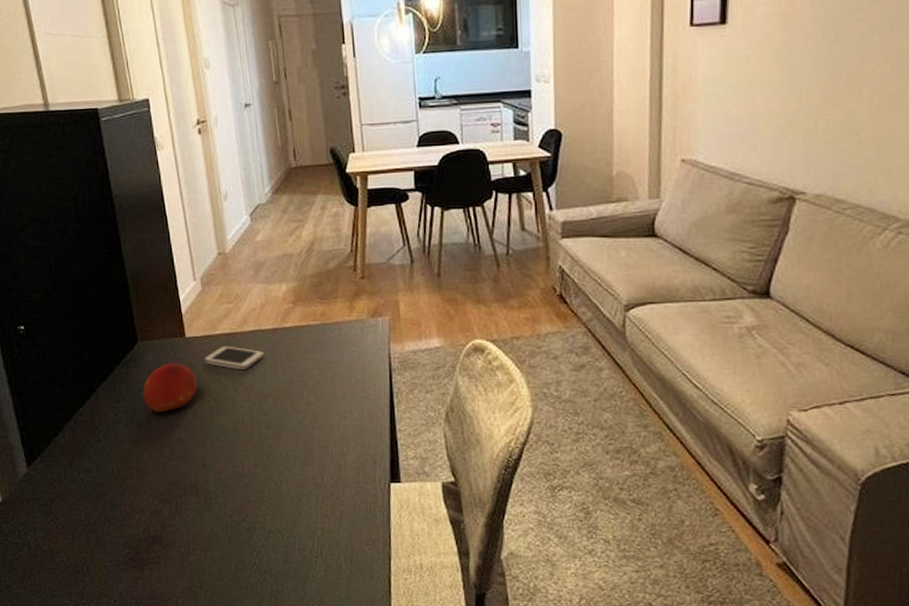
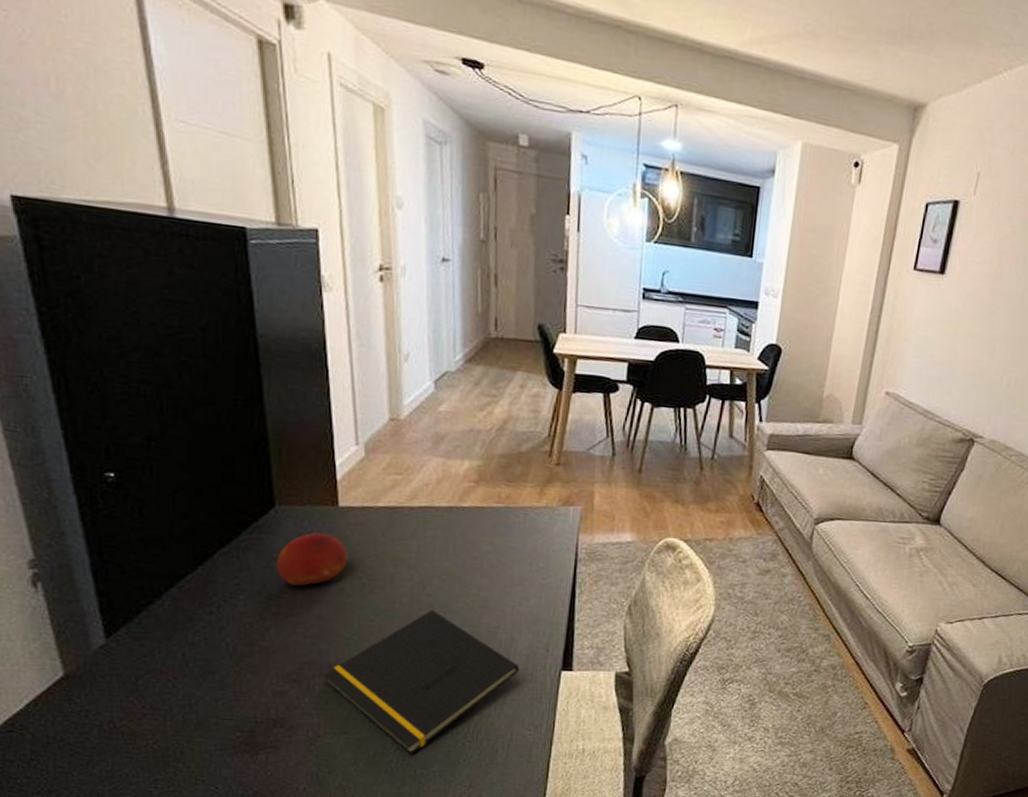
notepad: none [188,428,352,570] -> present [323,610,520,754]
smartphone: present [205,346,264,370] -> none [360,519,434,548]

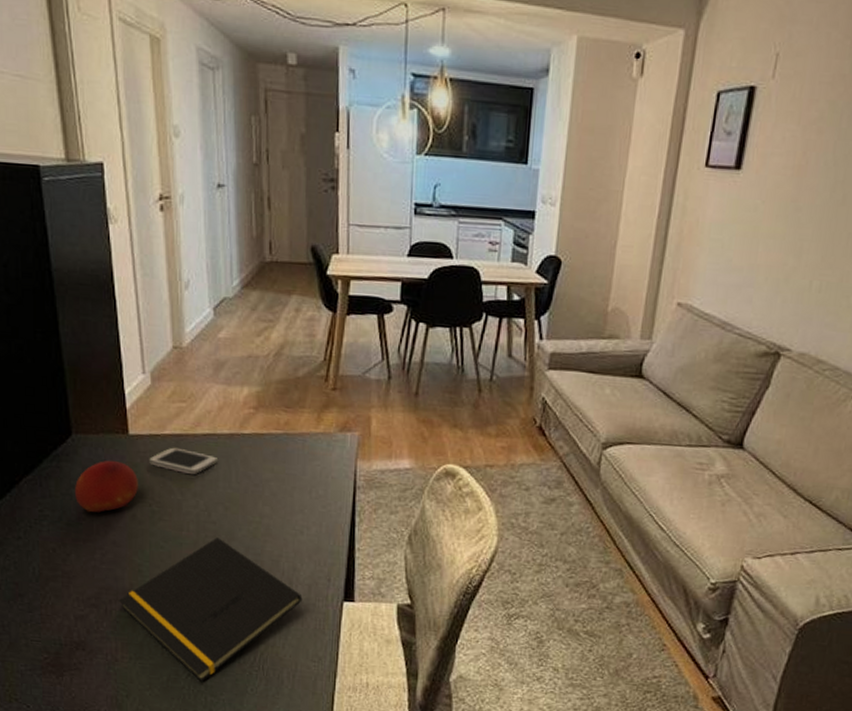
smartphone: none [360,519,434,548] -> present [149,447,217,475]

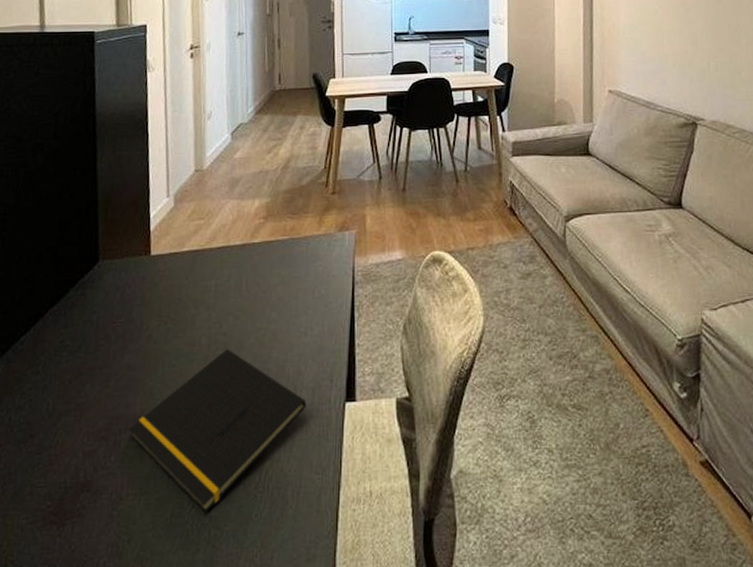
fruit: present [74,460,138,513] -> none [95,282,156,338]
smartphone: present [149,447,217,475] -> none [168,263,230,288]

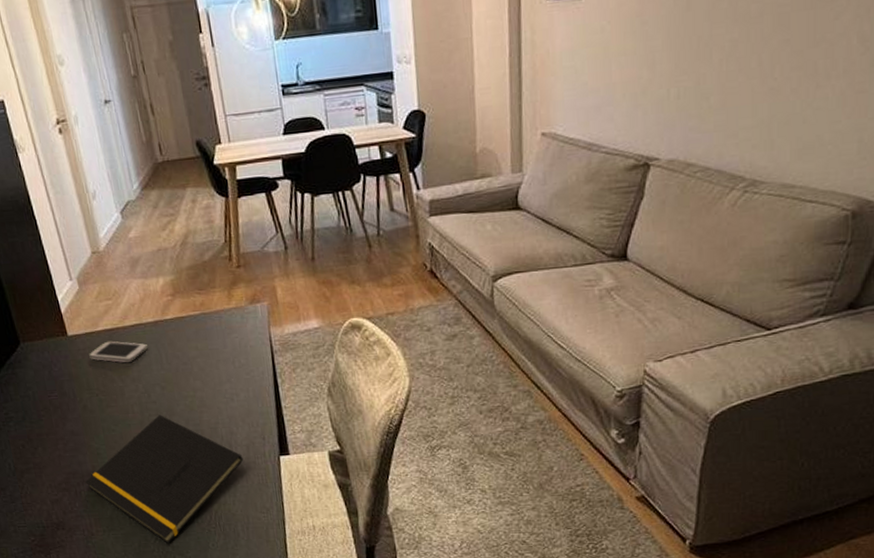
smartphone: none [168,263,230,288] -> present [89,341,148,363]

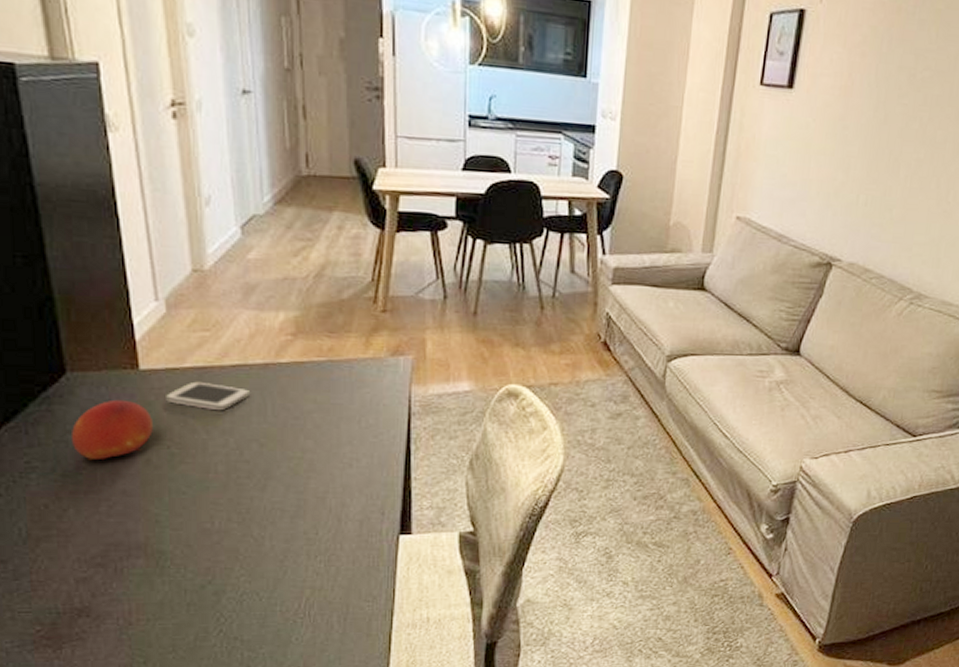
fruit: none [30,360,85,410] -> present [70,399,153,461]
notepad: present [85,415,244,543] -> none [132,478,353,636]

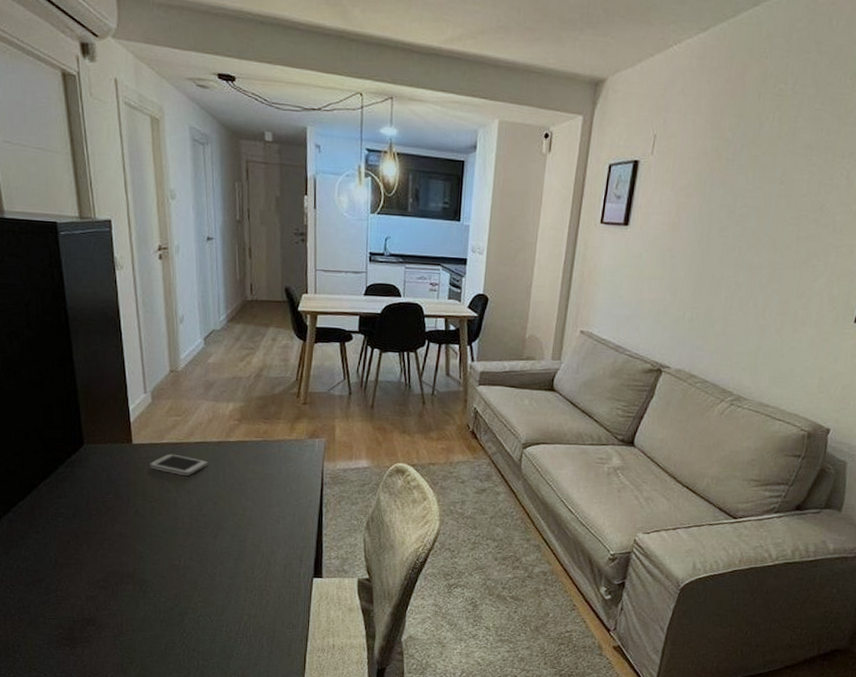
fruit: present [70,399,153,461] -> none [85,465,140,510]

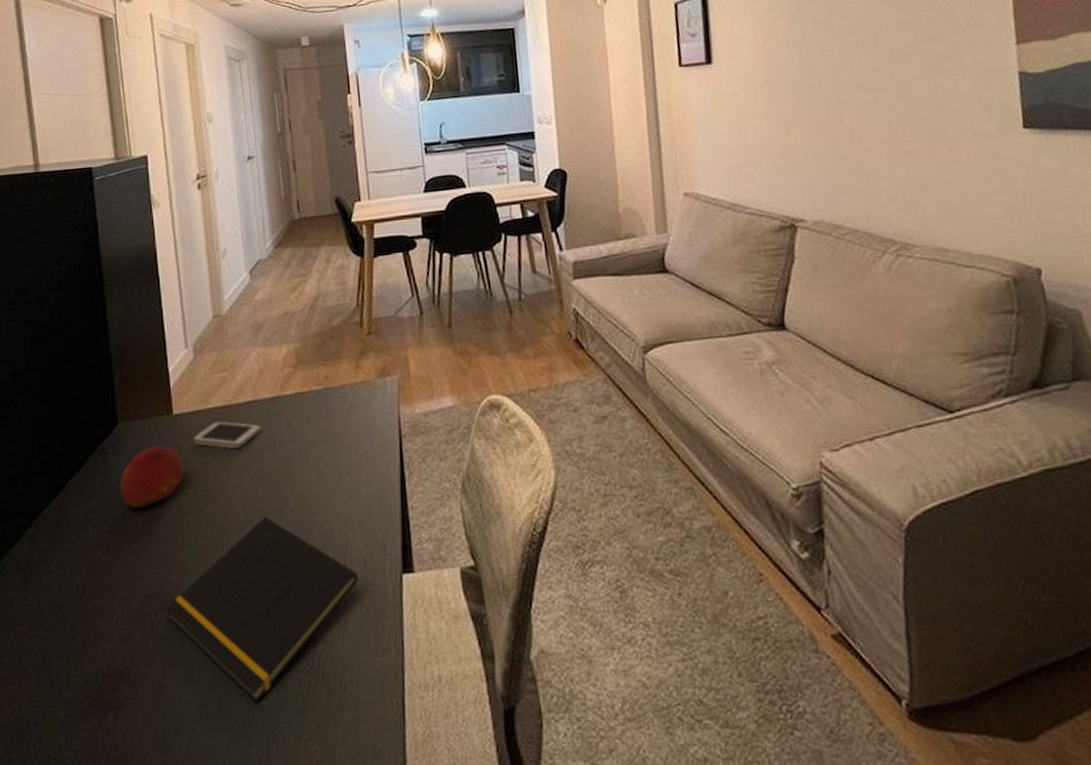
fruit: none [85,465,140,510] -> present [119,445,183,509]
notepad: none [124,528,279,648] -> present [166,517,359,702]

